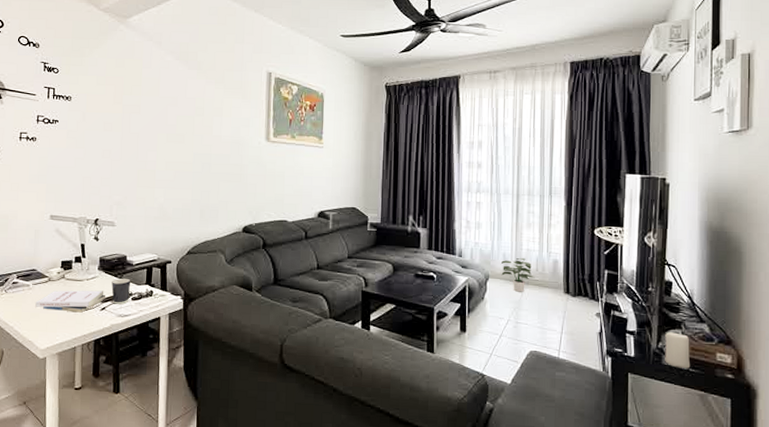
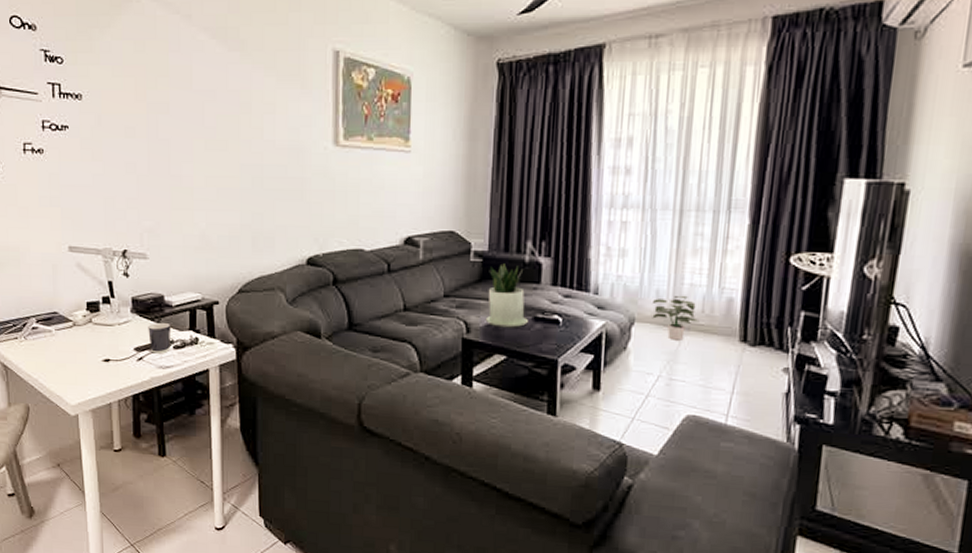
books: present [35,290,106,313] -> none [61,336,143,364]
planter: none [379,233,411,283] -> present [485,263,528,328]
candle: present [665,332,691,369] -> none [877,393,917,441]

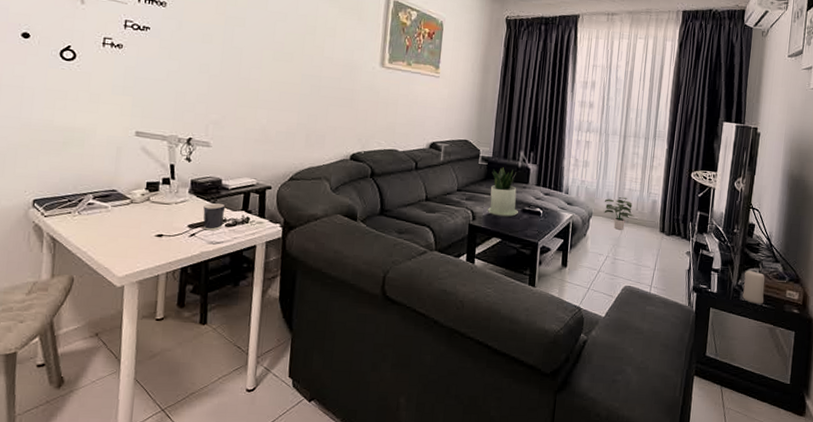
candle: none [877,393,917,441] -> present [742,270,766,304]

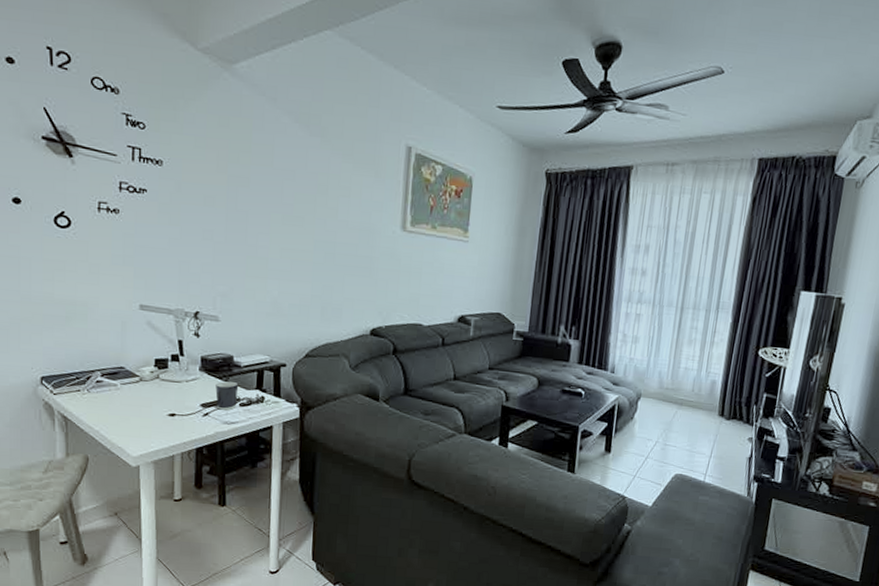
planter: present [487,167,518,217] -> none [522,343,557,399]
potted plant: present [604,197,635,230] -> none [654,376,690,413]
candle: present [742,270,766,304] -> none [810,459,839,496]

